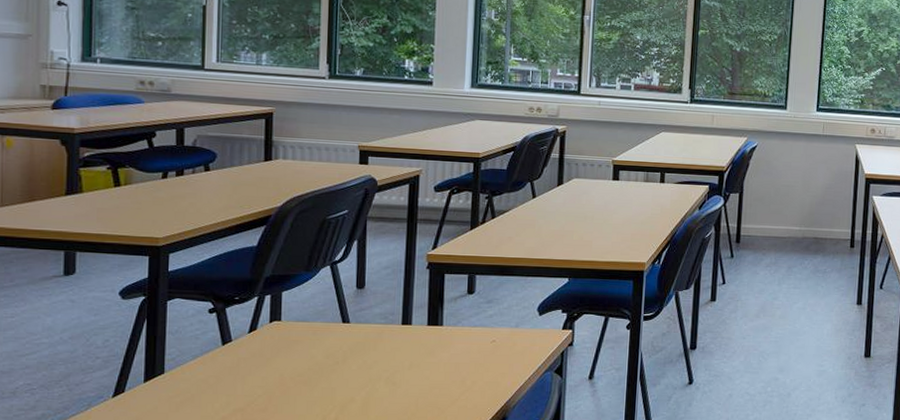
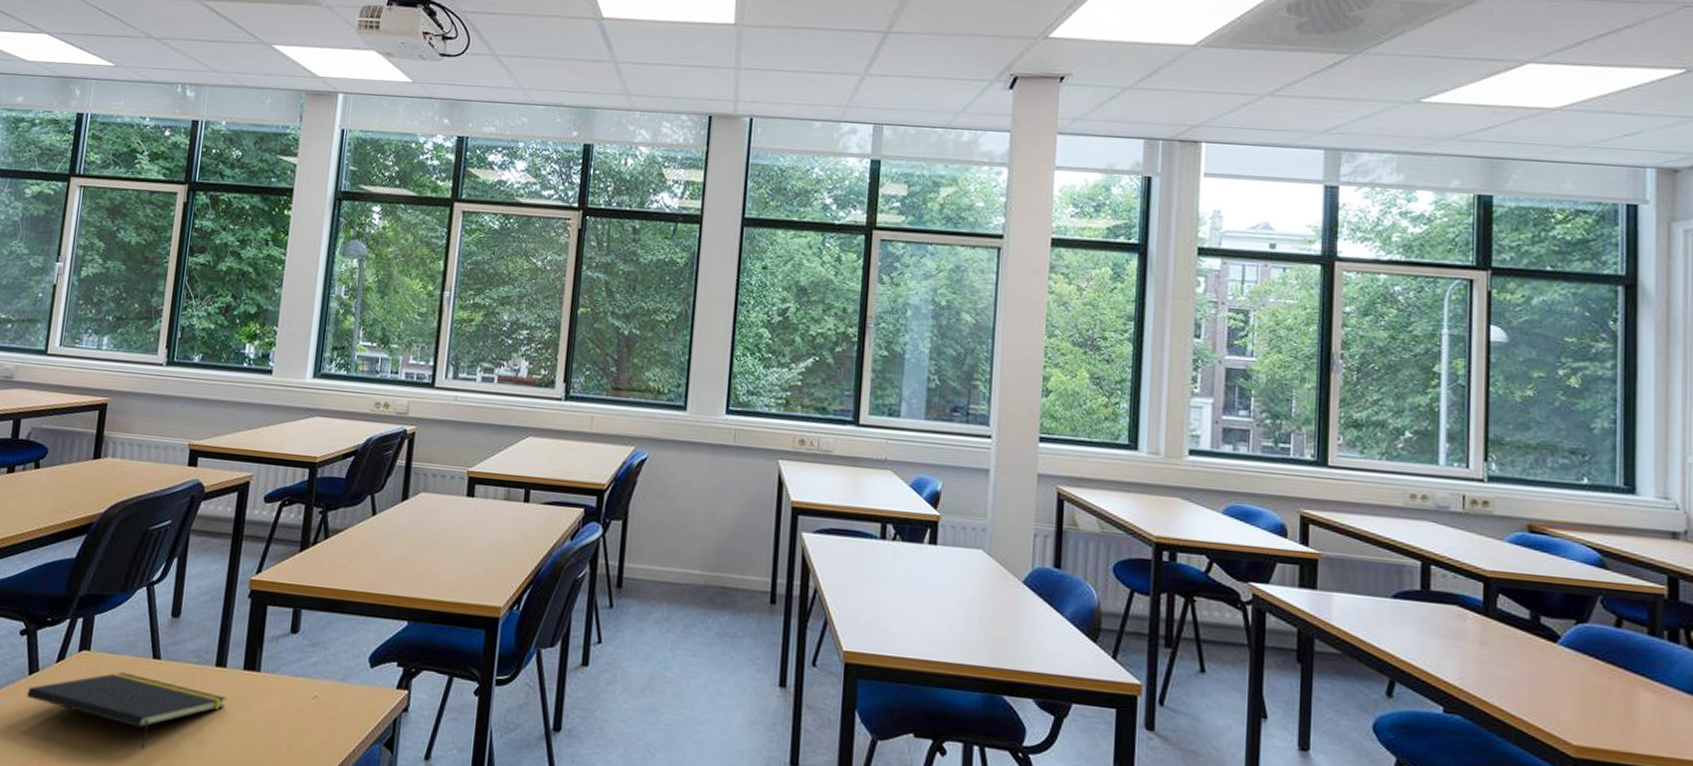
notepad: none [222,336,415,395] -> present [27,672,227,750]

